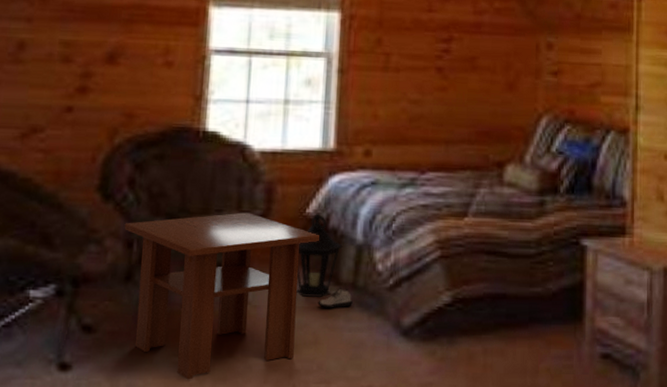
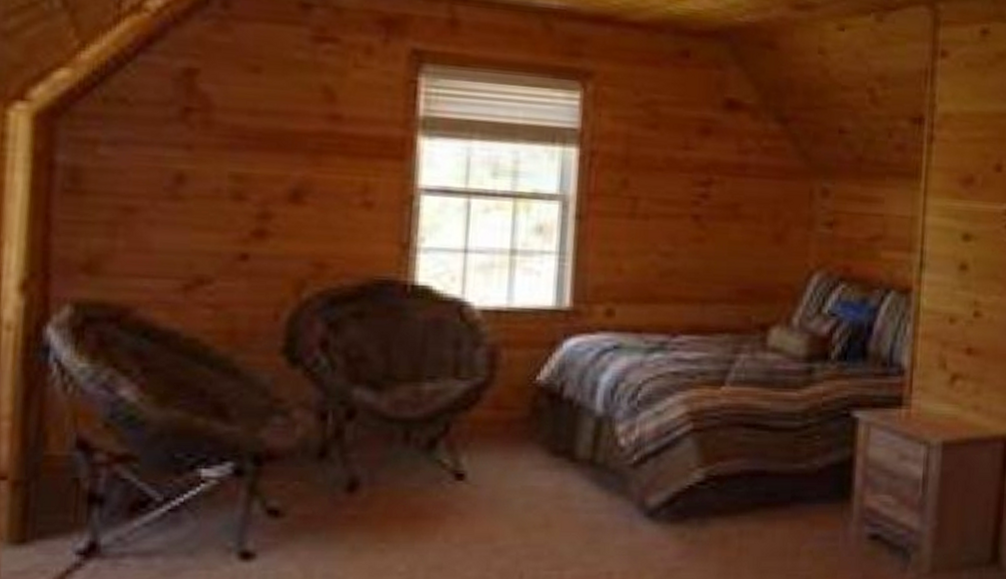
coffee table: present [124,212,319,380] -> none [316,380,552,568]
lantern: present [296,214,343,298] -> none [524,382,579,476]
shoe: present [318,287,353,308] -> none [549,464,590,488]

